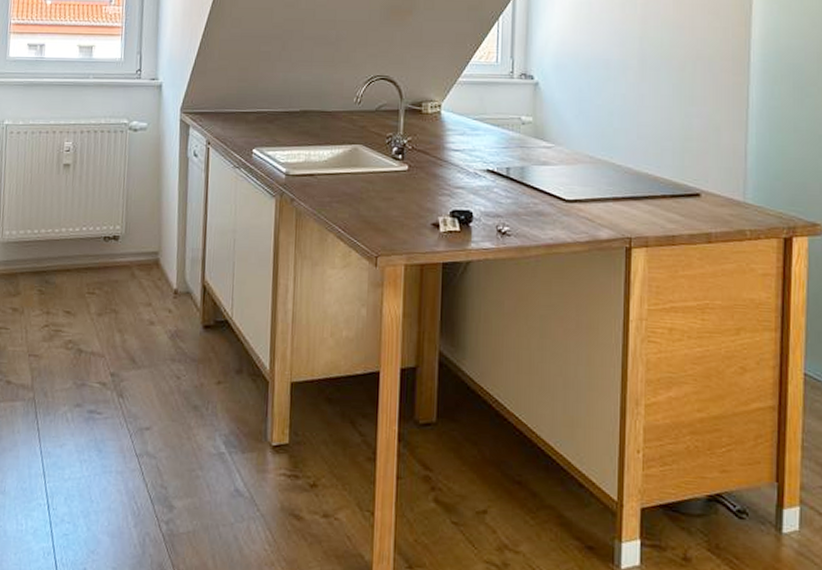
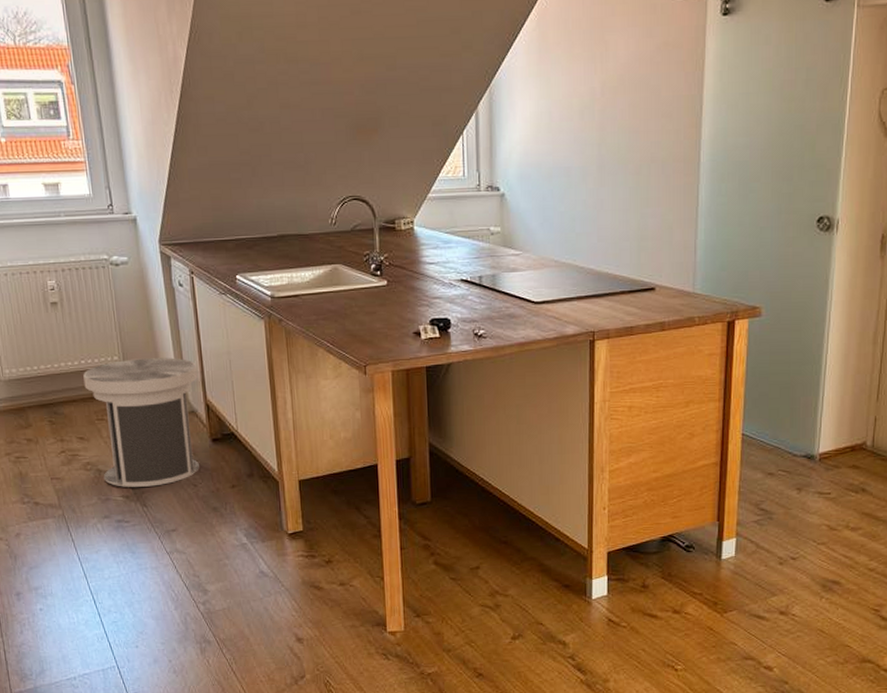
trash can: none [81,229,199,375] -> present [83,358,199,487]

